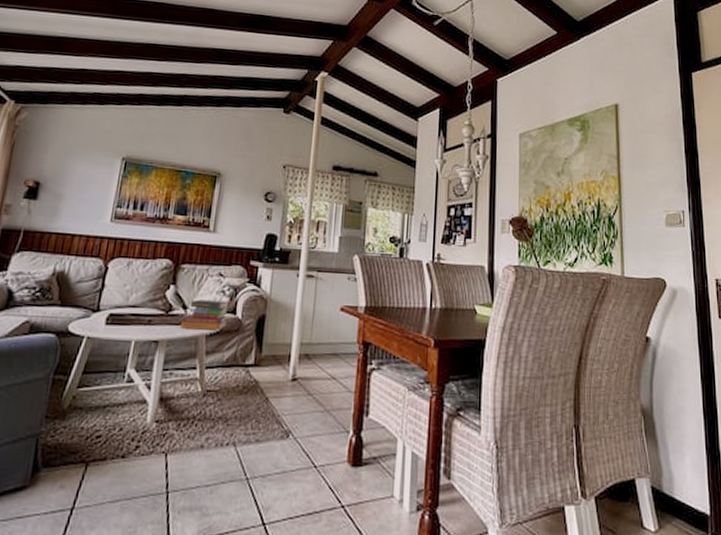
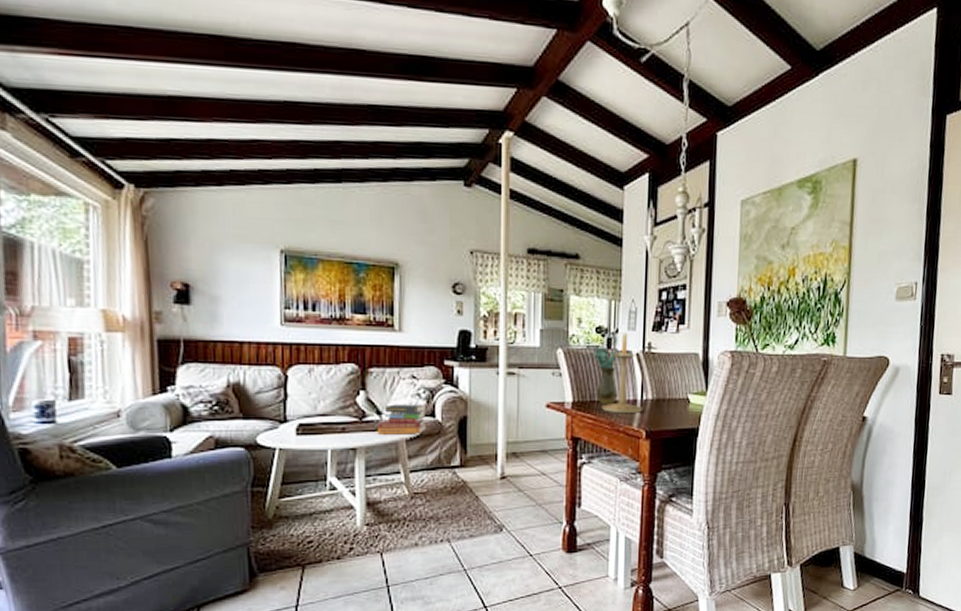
vase: none [387,251,409,312] -> present [594,342,618,405]
candlestick: none [392,235,431,322] -> present [601,323,642,414]

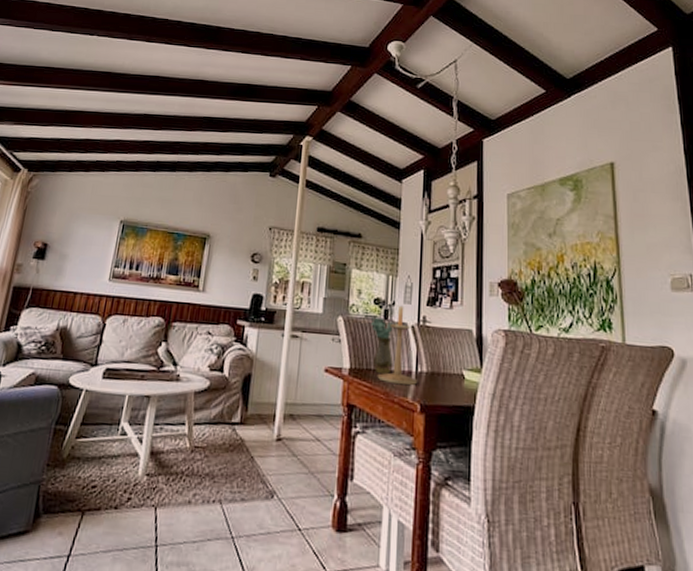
books: present [376,404,426,435] -> none [170,357,216,388]

